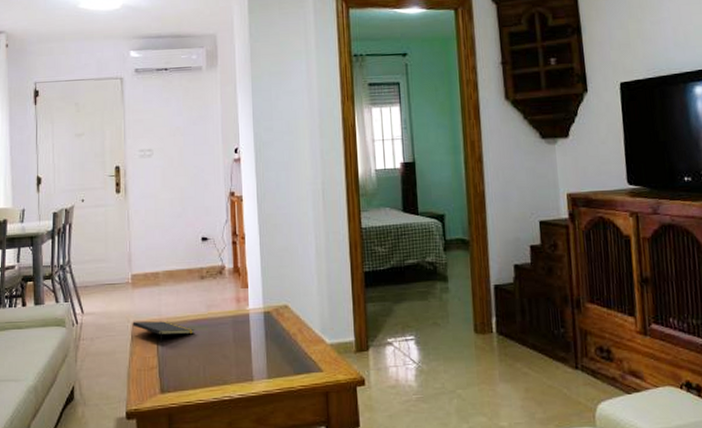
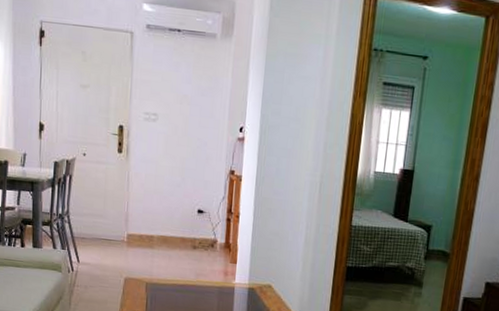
notepad: present [132,321,195,343] -> none [125,278,183,300]

